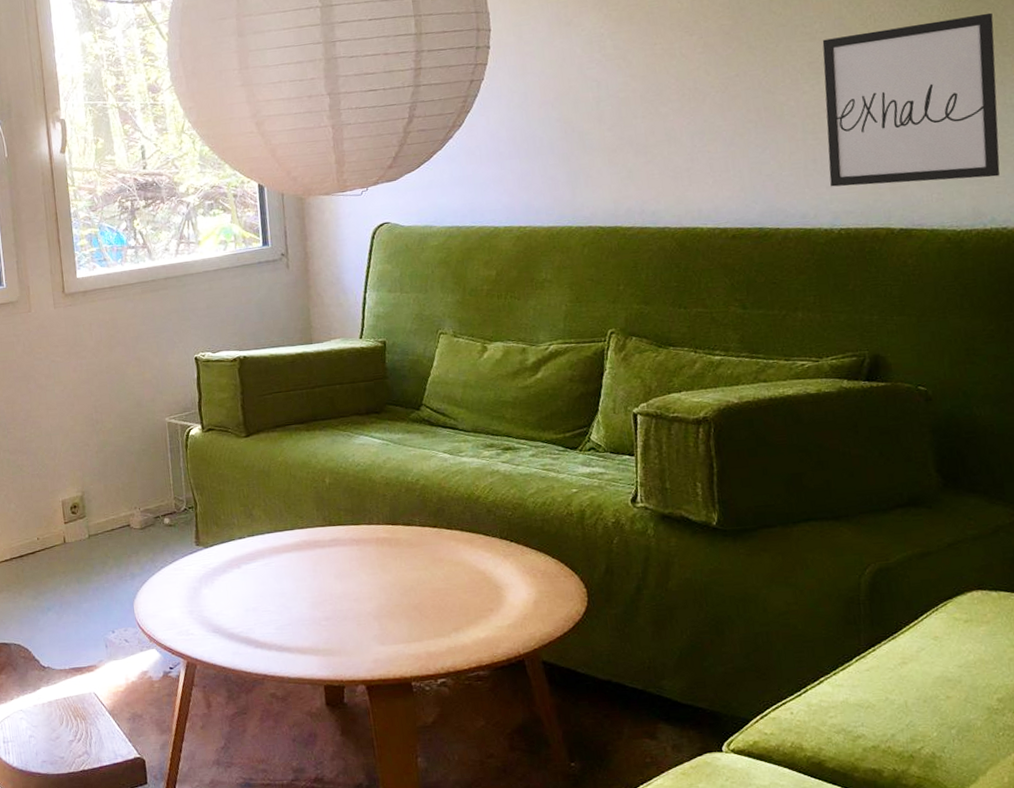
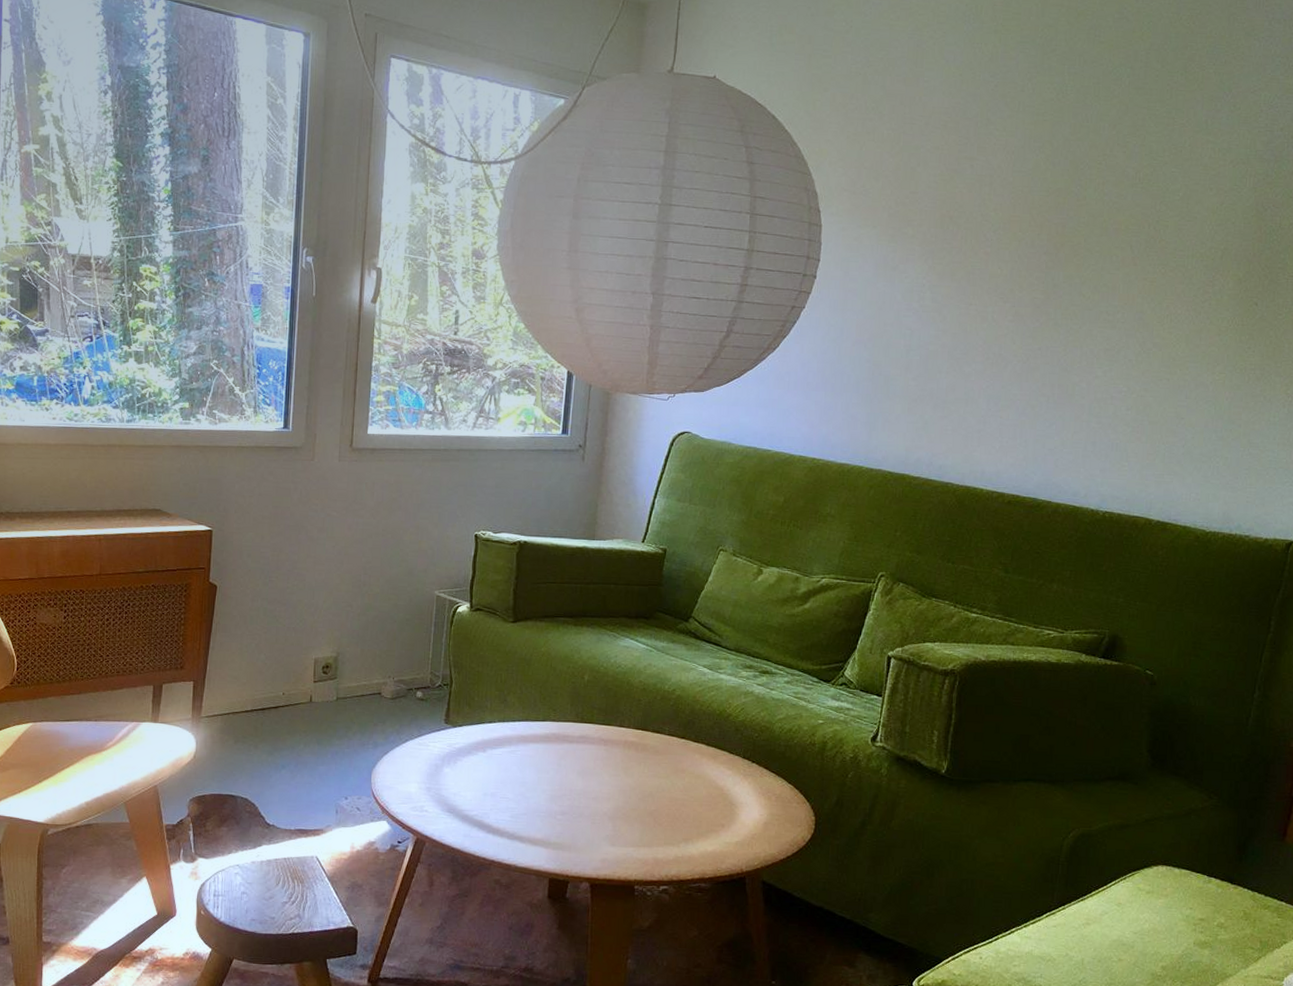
wall art: present [822,12,1000,187] -> none [1104,330,1273,487]

